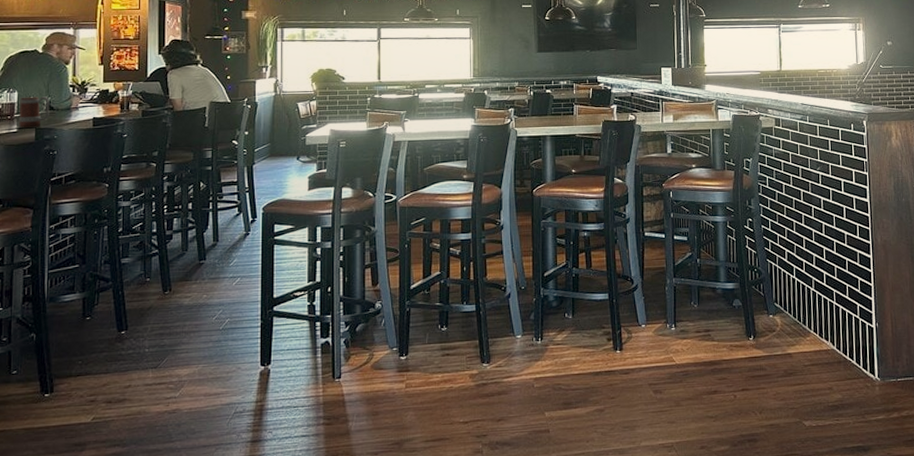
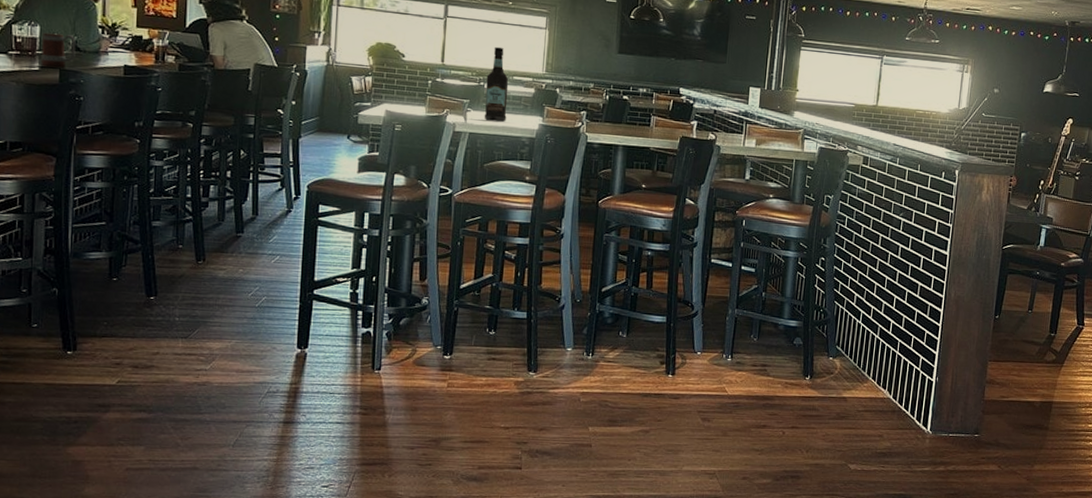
root beer: none [420,60,441,129] -> present [484,47,509,123]

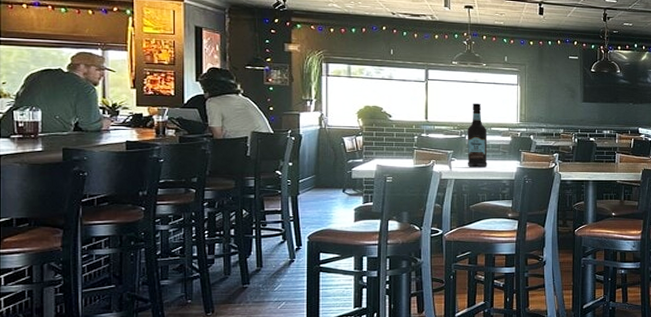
beer mug: present [40,32,76,69] -> none [43,116,78,149]

